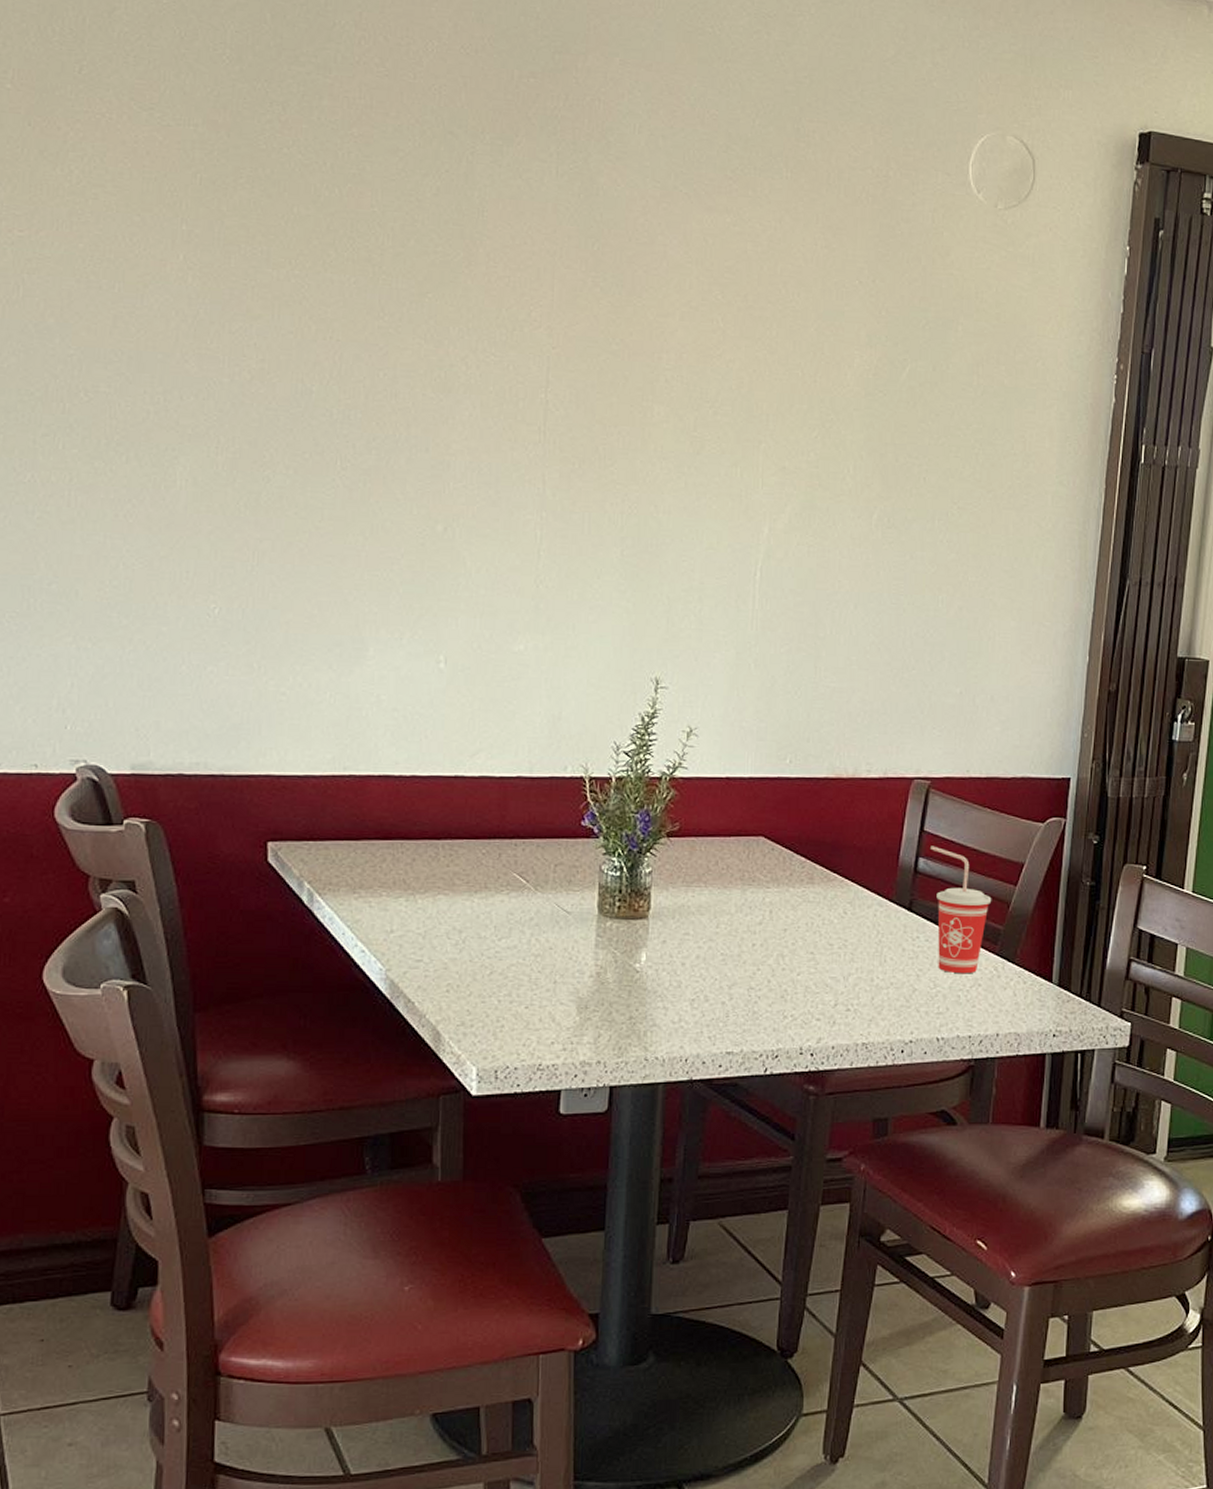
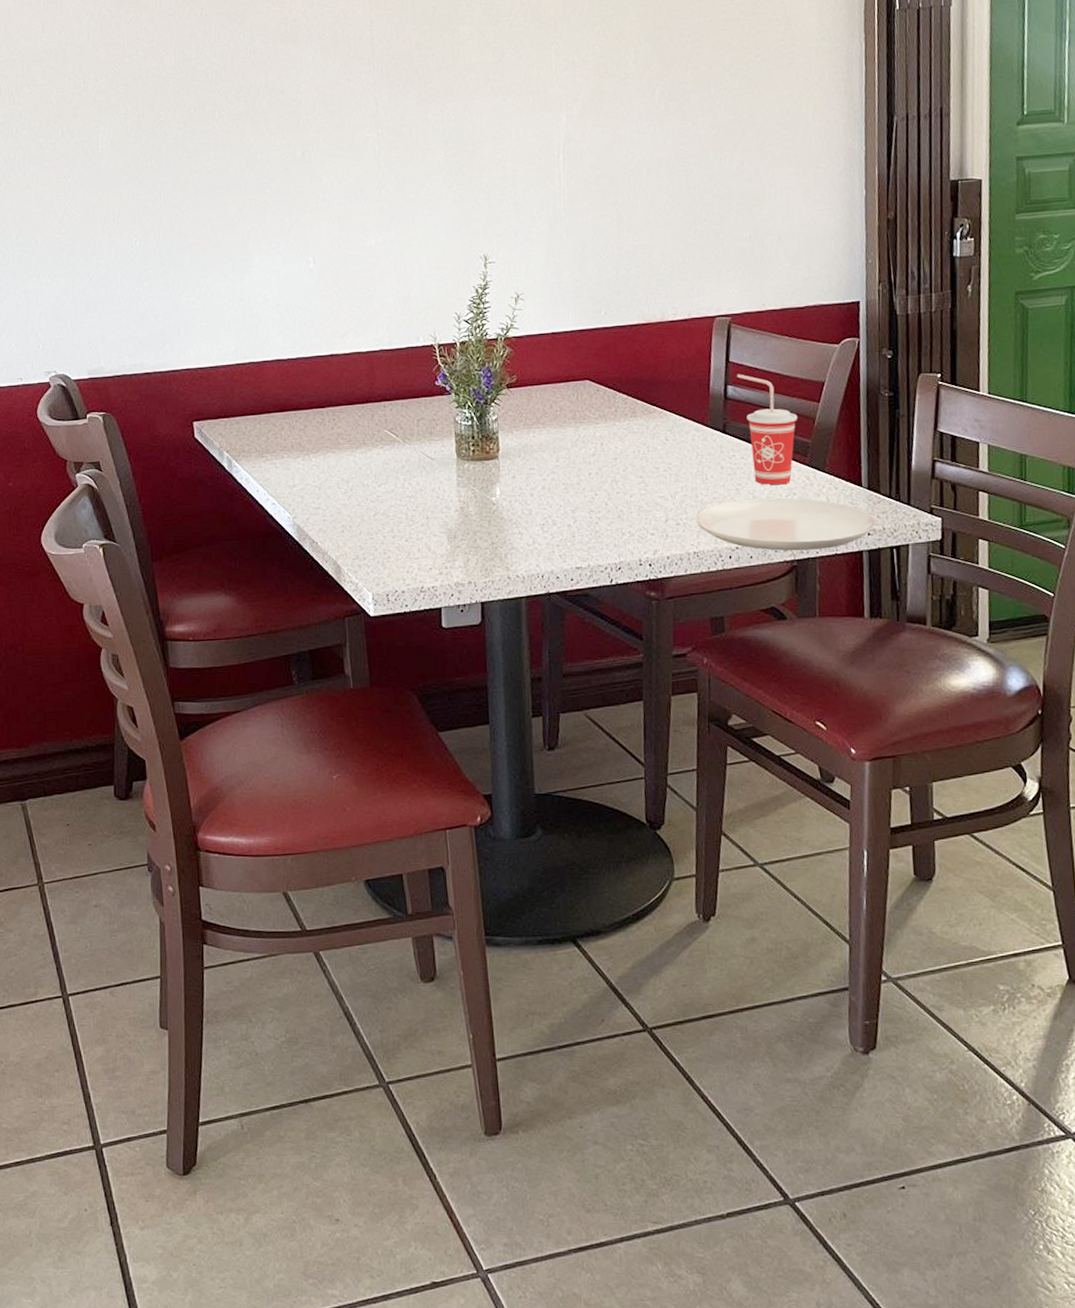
plate: none [868,987,1063,1049] -> present [695,497,876,551]

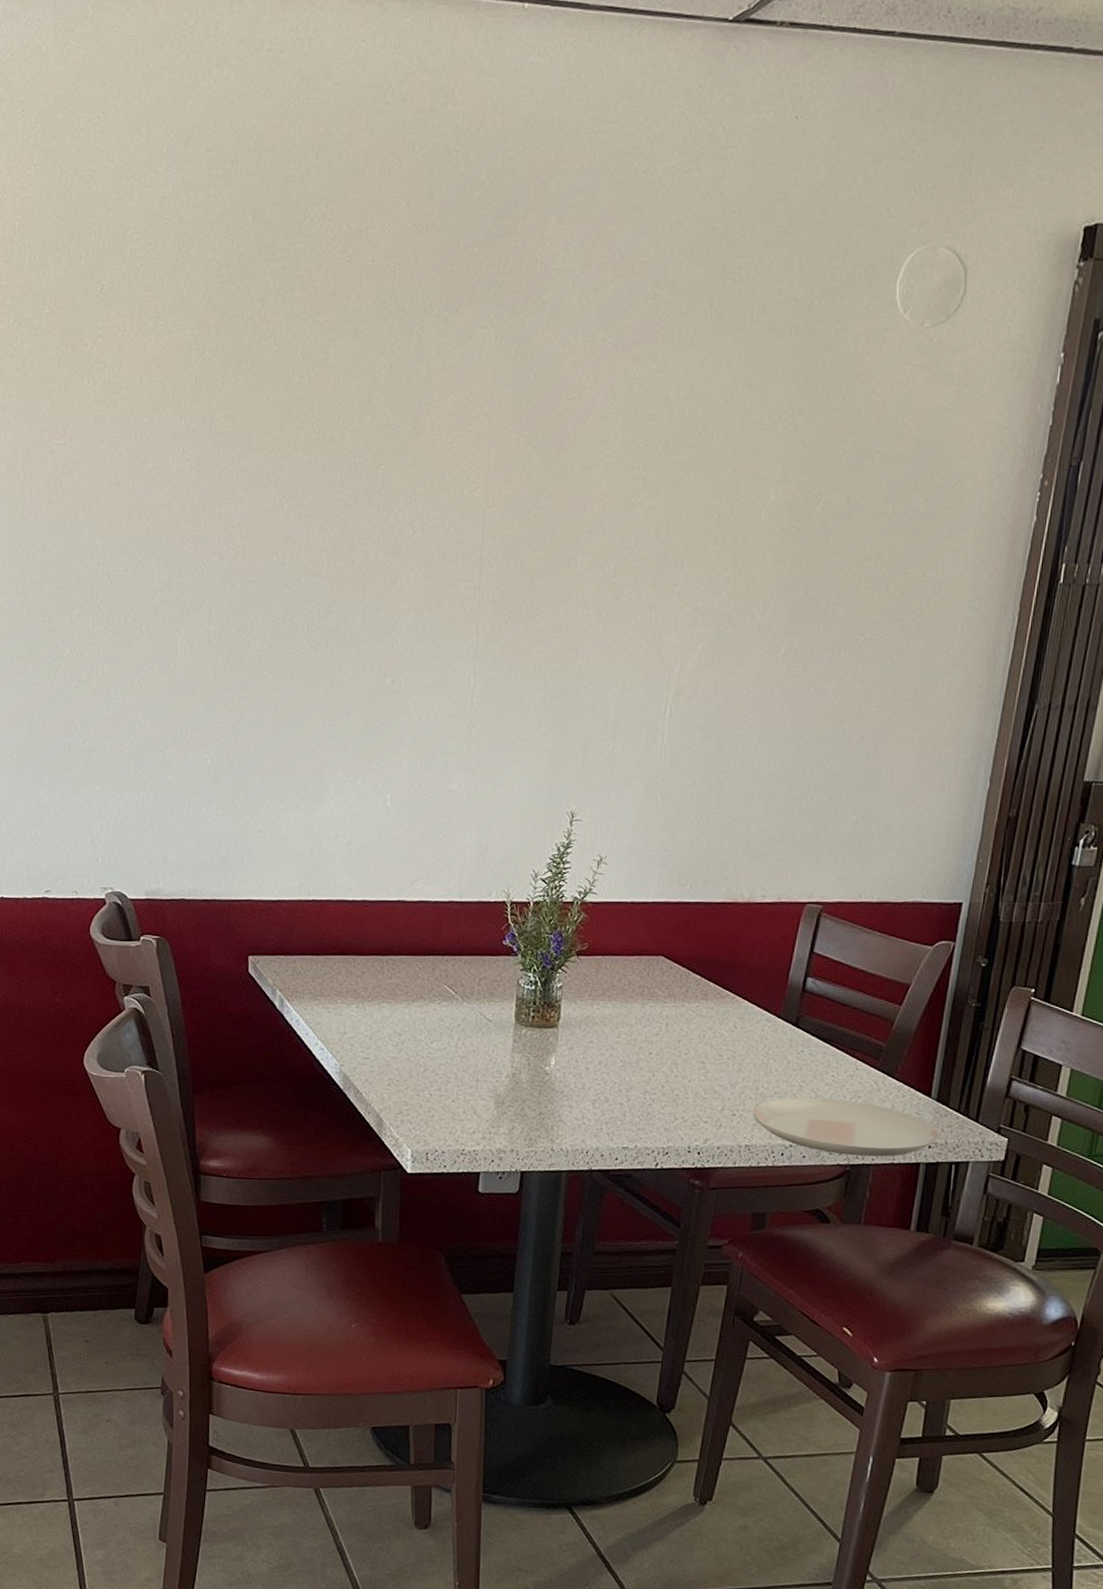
beverage cup: present [737,374,798,485] -> none [819,966,877,1087]

